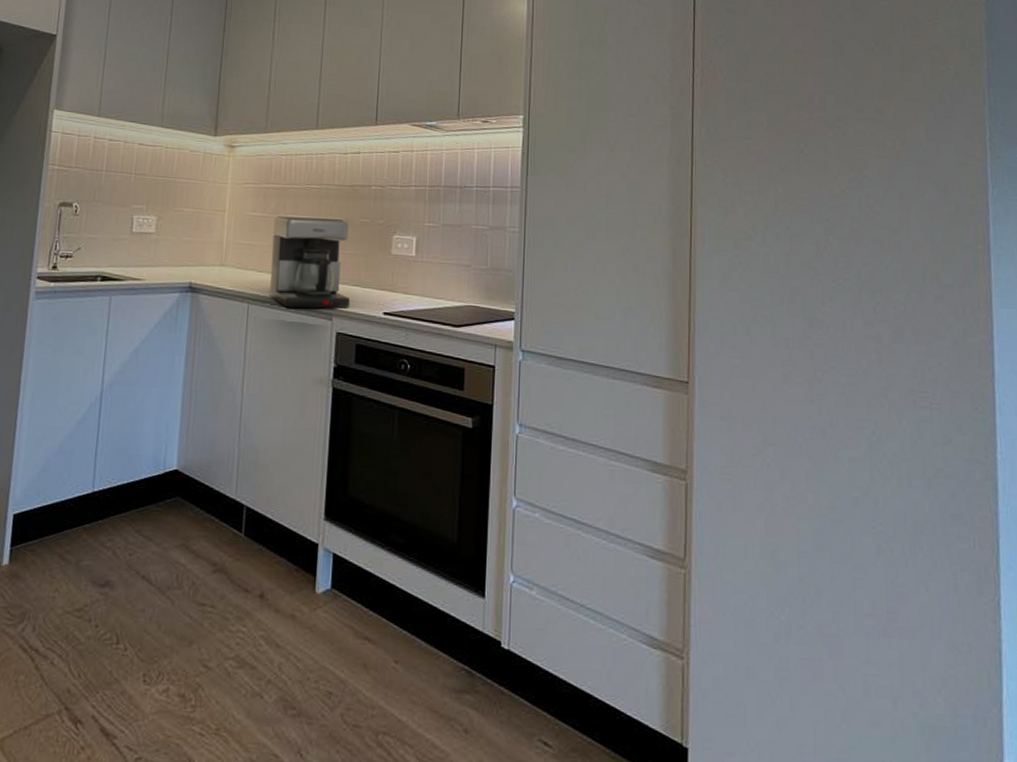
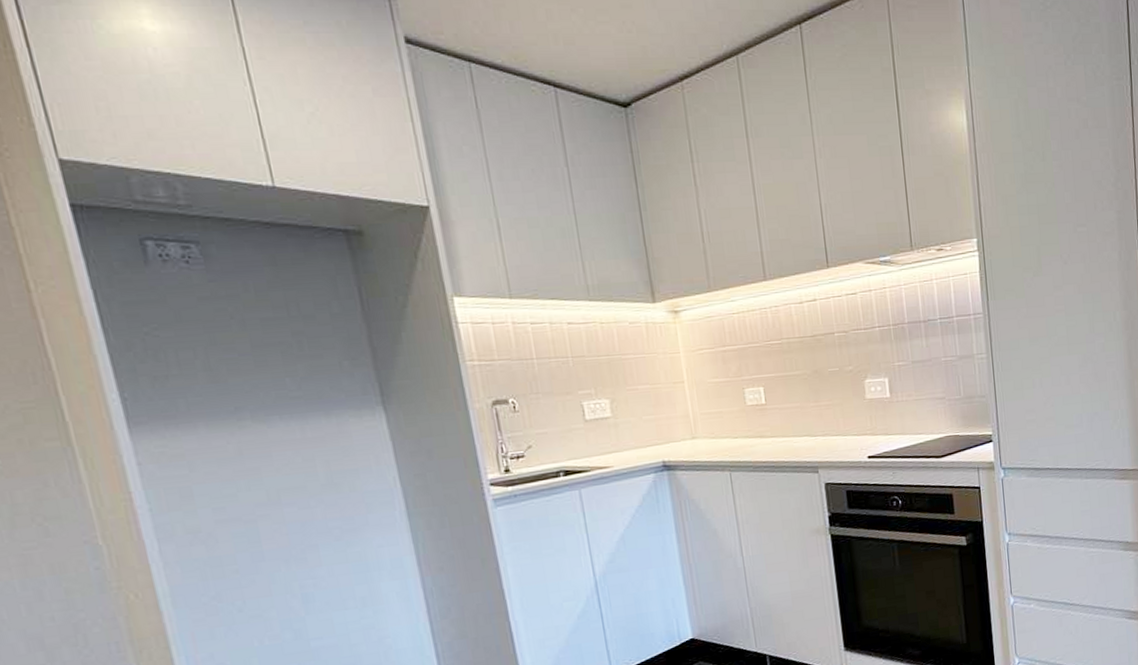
coffee maker: present [270,216,351,309] -> none [739,372,834,469]

